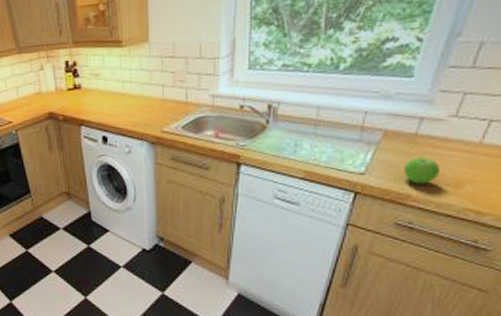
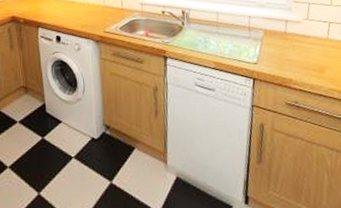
fruit: present [403,157,441,184] -> none [282,50,308,71]

